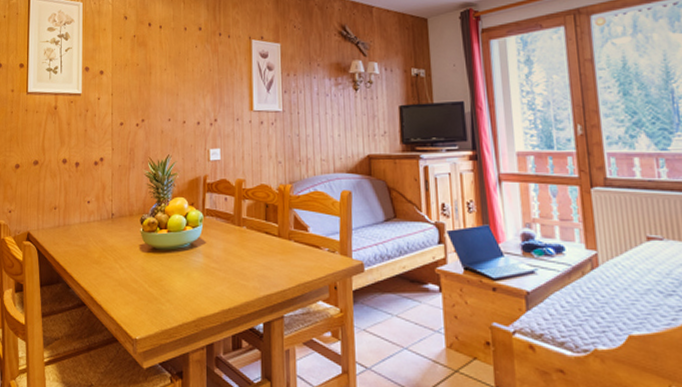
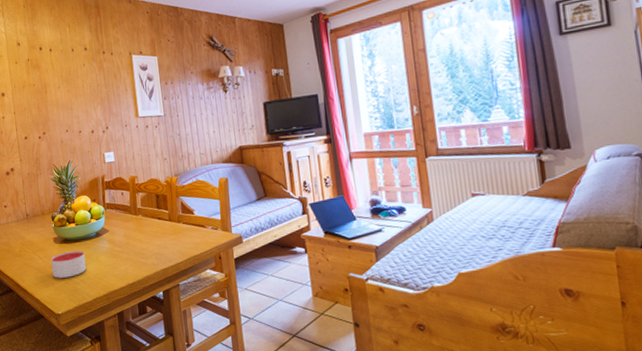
candle: none [134,263,175,295] -> present [50,250,86,278]

